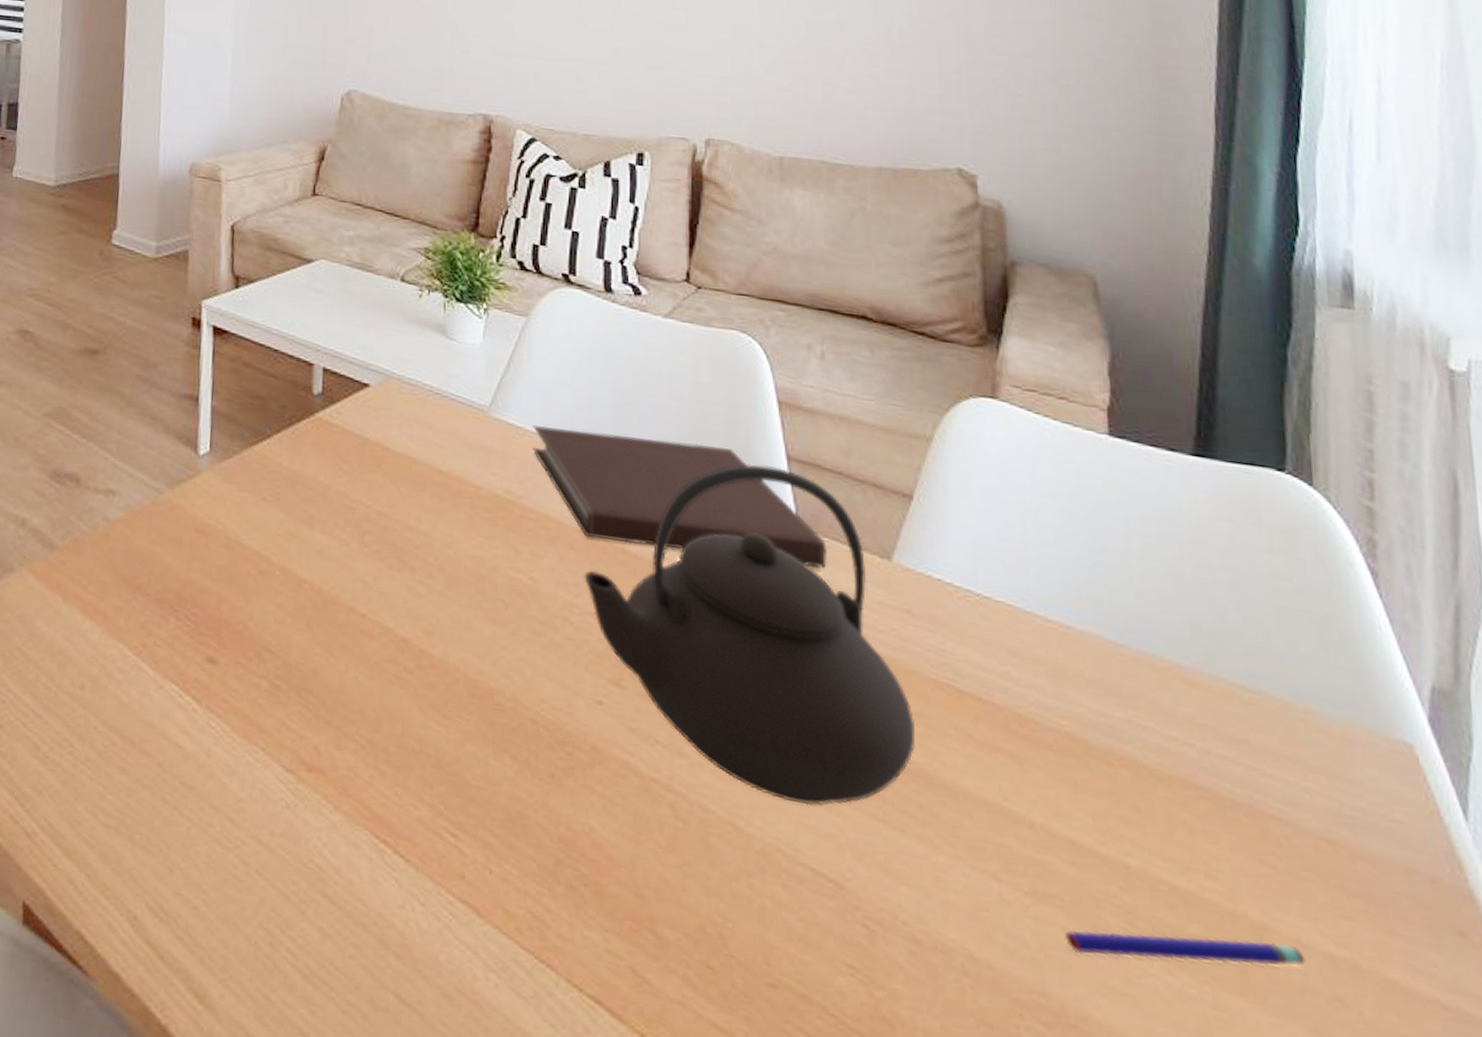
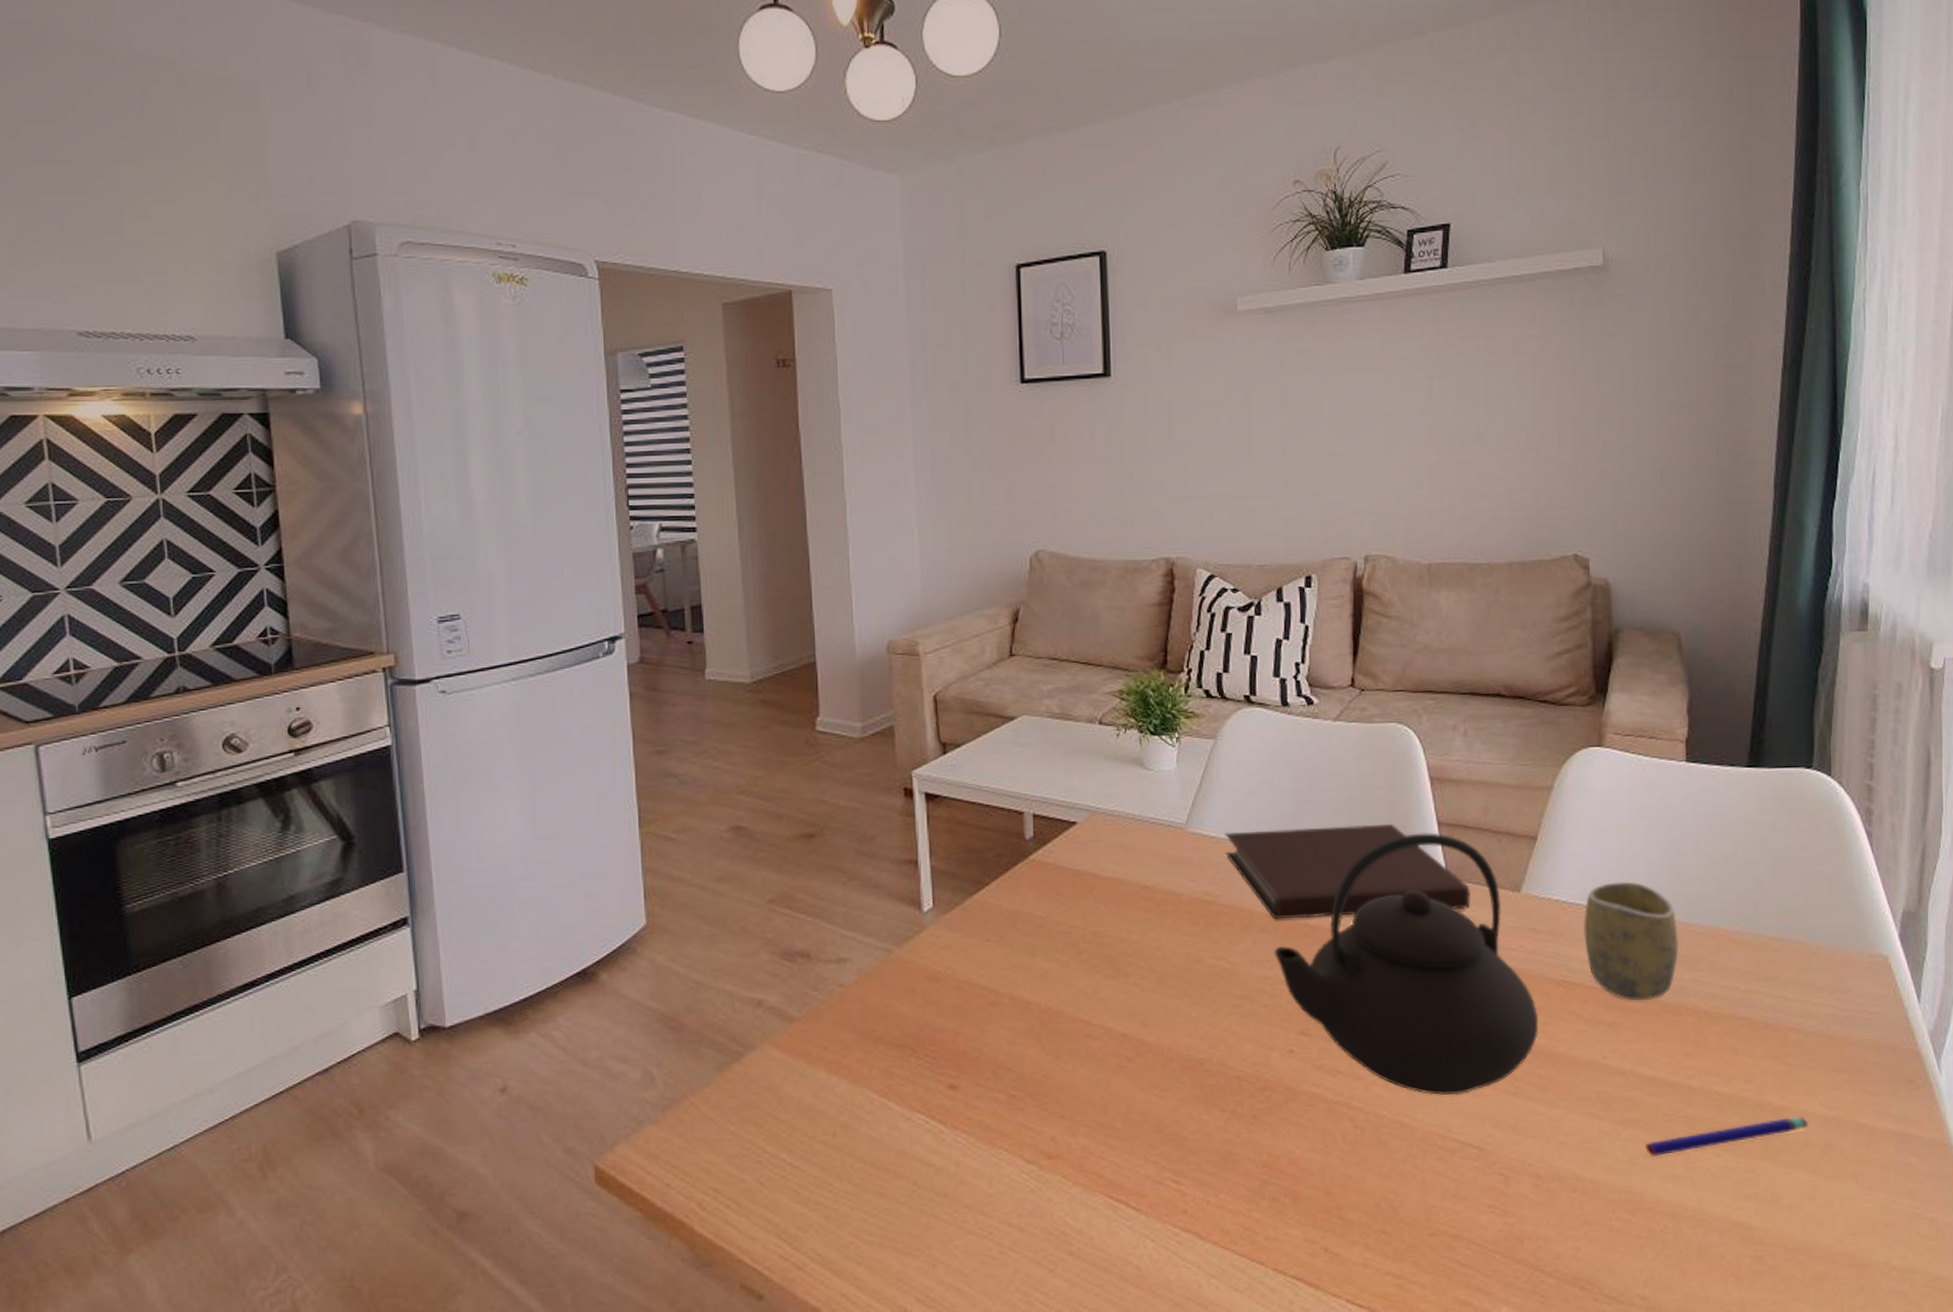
cup: none [975,570,1106,735] -> present [1584,881,1679,1000]

